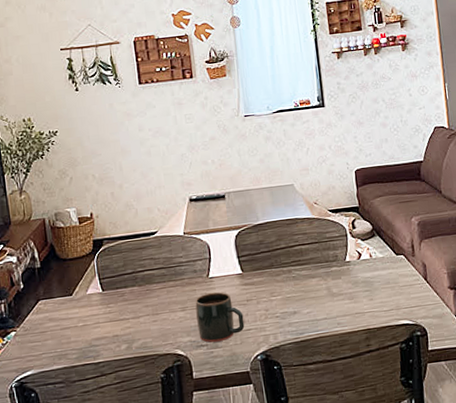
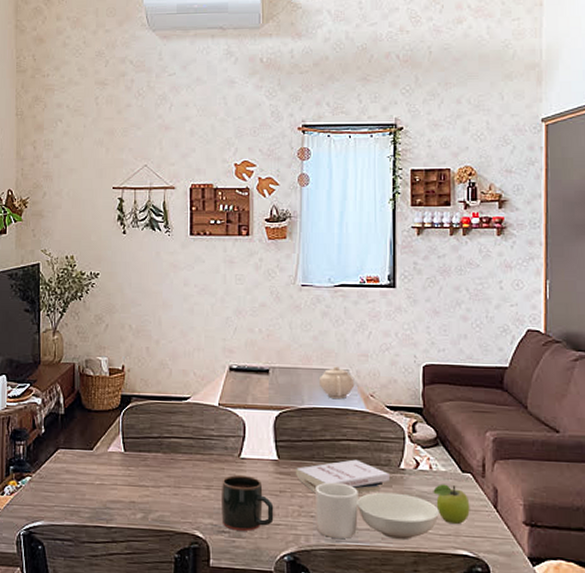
books: none [259,260,338,296] -> present [296,459,389,493]
teapot: none [270,182,300,211] -> present [320,366,355,399]
mug: none [276,282,316,332] -> present [314,482,358,539]
bowl: none [313,282,382,323] -> present [357,492,439,541]
fruit: none [375,266,406,300] -> present [433,484,470,525]

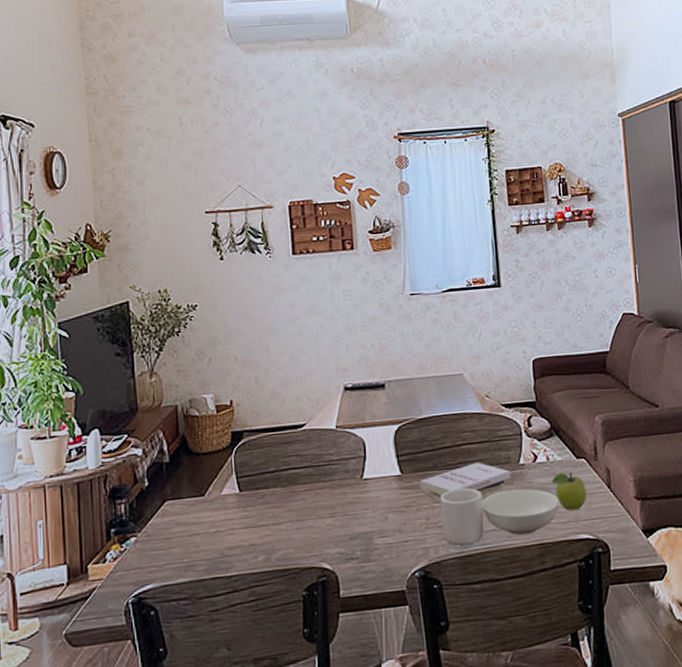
mug: present [220,475,274,531] -> none [345,496,402,555]
teapot: present [320,366,355,399] -> none [436,371,470,404]

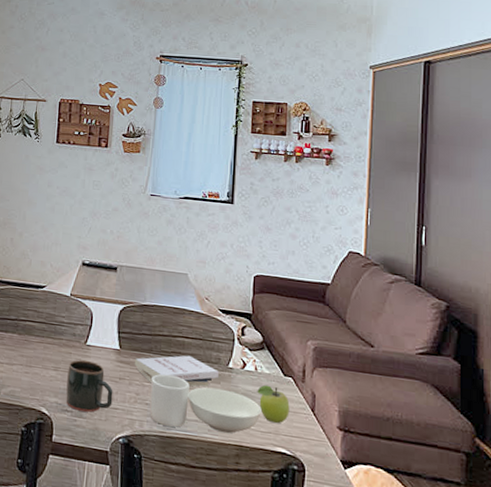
mug: none [345,496,402,555] -> present [66,360,113,412]

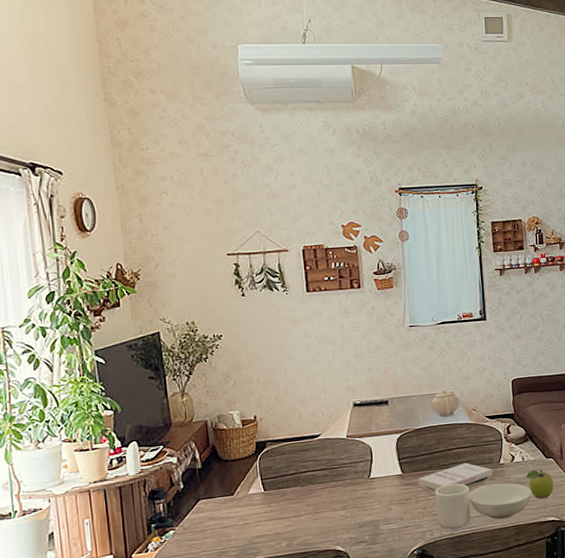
mug: present [66,360,113,412] -> none [356,492,403,539]
teapot: none [161,269,193,299] -> present [431,390,460,417]

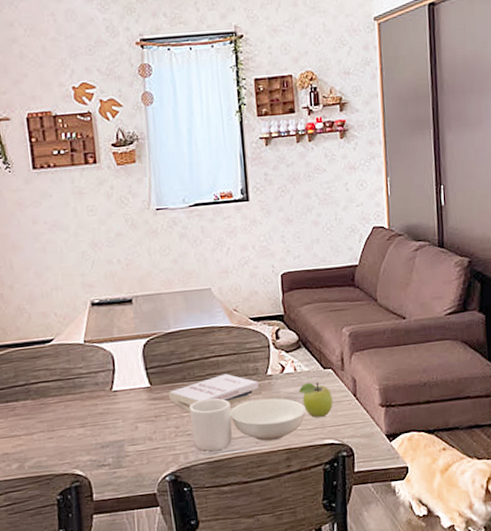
teapot: present [431,390,460,417] -> none [183,286,218,319]

